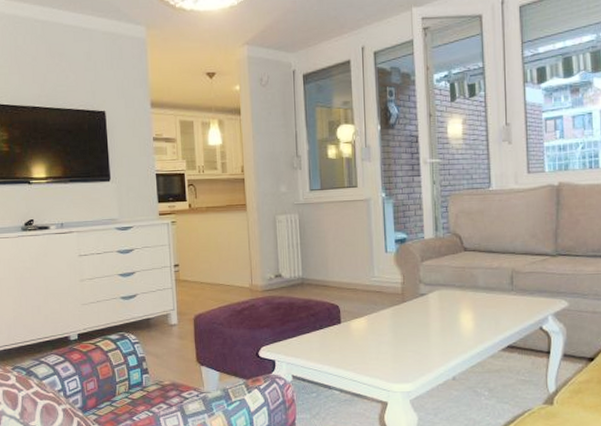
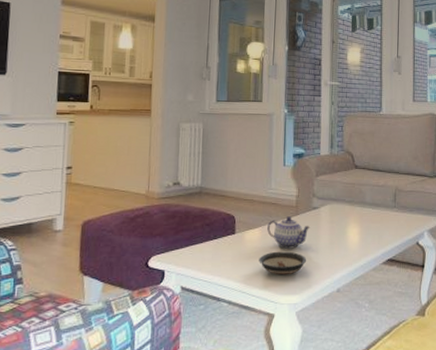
saucer: none [367,339,418,364] -> present [259,251,307,275]
teapot: none [373,304,419,337] -> present [267,216,311,249]

